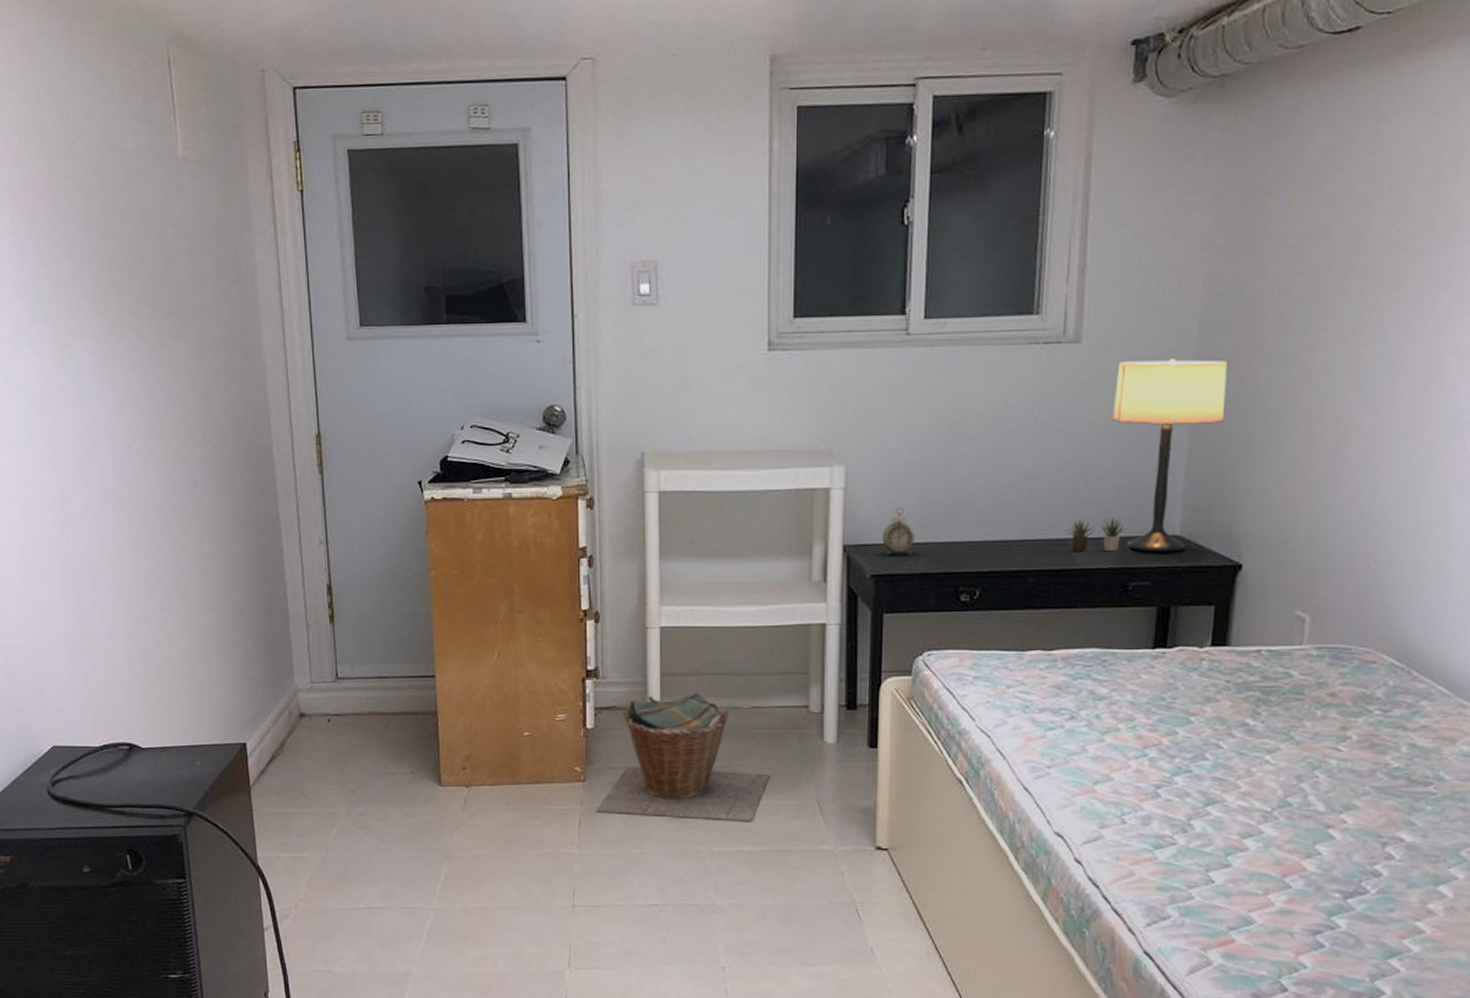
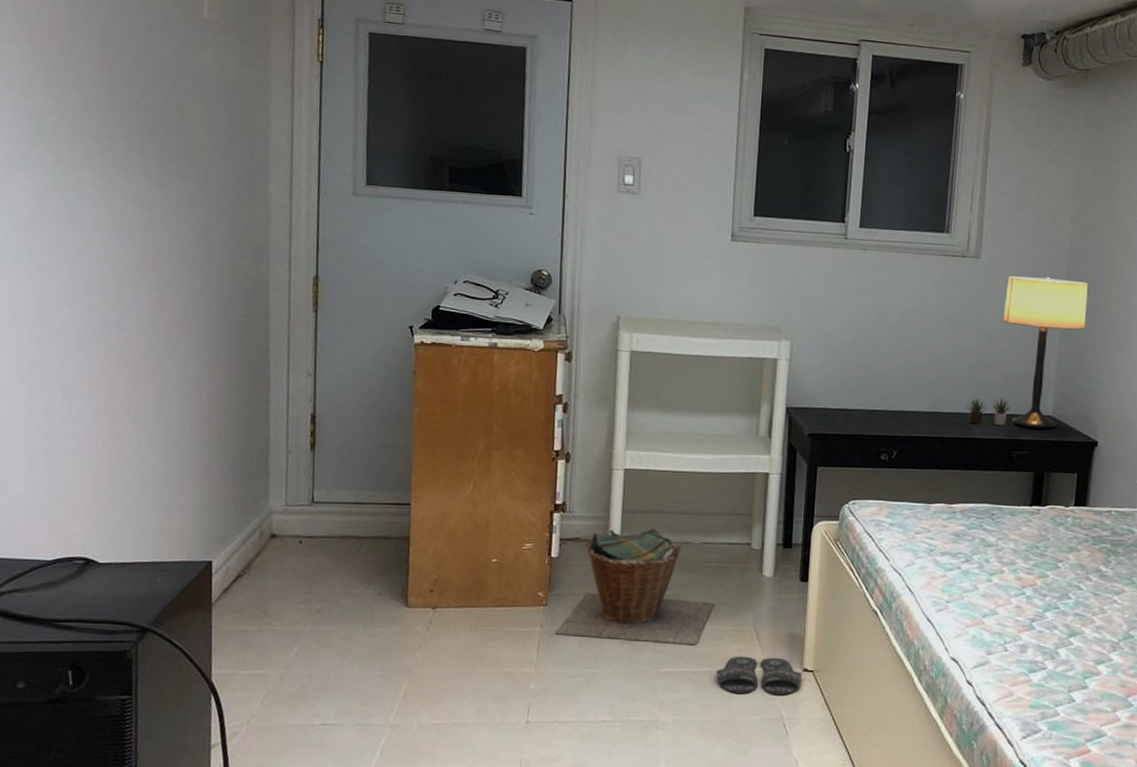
slippers: none [776,833,875,877] -> present [716,656,802,696]
alarm clock: present [883,507,915,556] -> none [819,378,846,420]

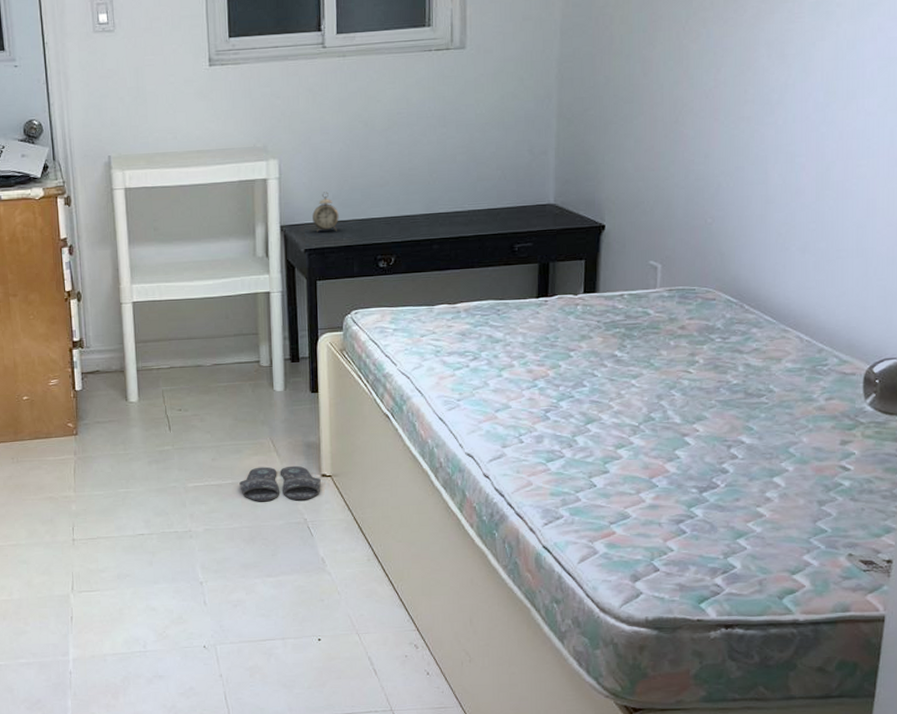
laundry basket: present [555,528,714,644] -> none [88,355,231,461]
alarm clock: none [819,378,846,420] -> present [312,192,339,233]
succulent plant: present [965,398,1013,426] -> none [462,191,512,222]
table lamp: present [1003,276,1088,429] -> none [494,57,585,219]

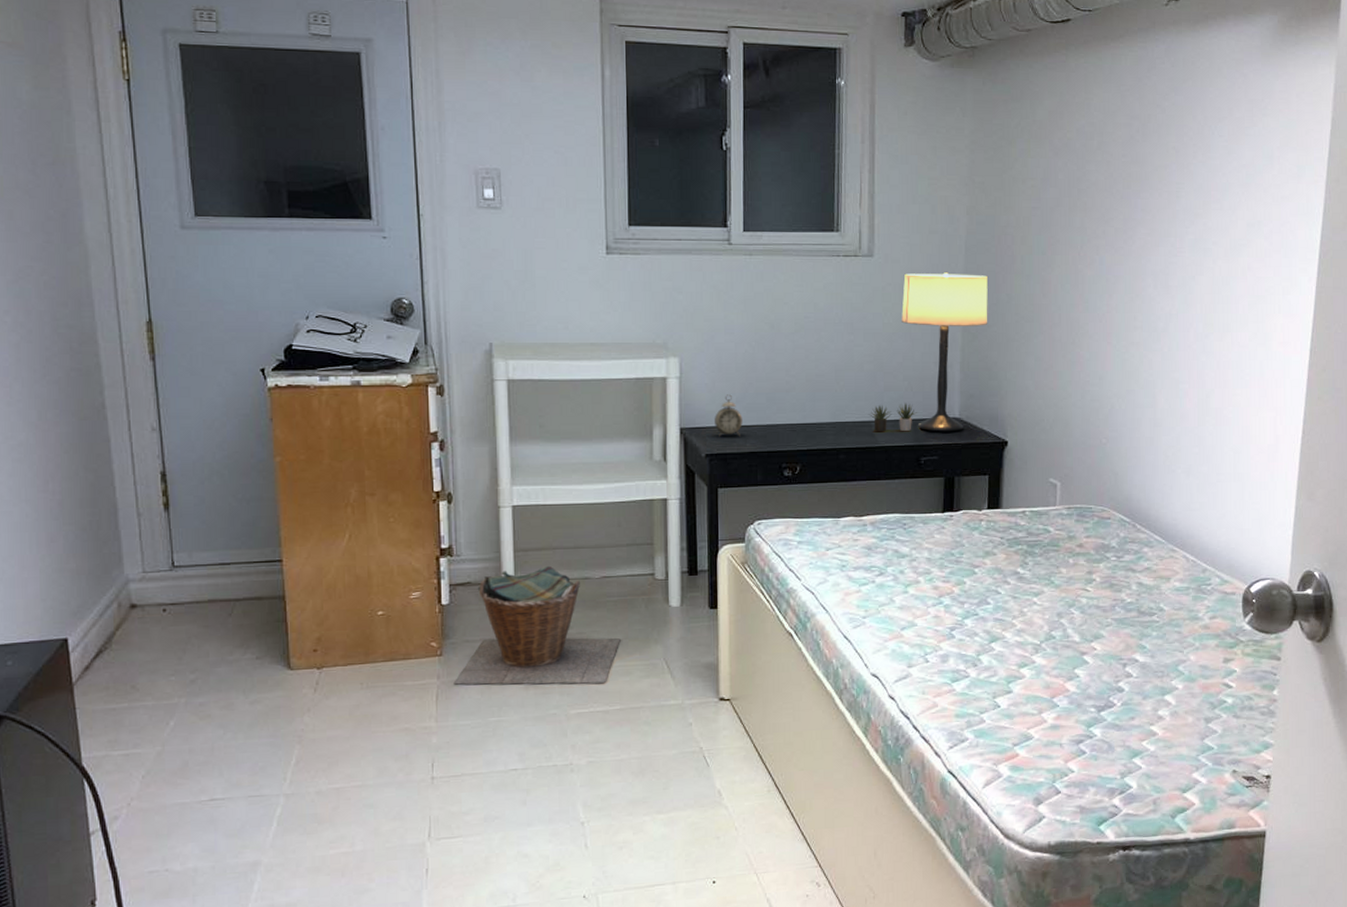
laundry basket: none [88,355,231,461] -> present [453,565,621,685]
slippers: present [239,465,321,502] -> none [629,688,719,730]
succulent plant: none [462,191,512,222] -> present [869,402,918,432]
table lamp: none [494,57,585,219] -> present [901,271,988,432]

